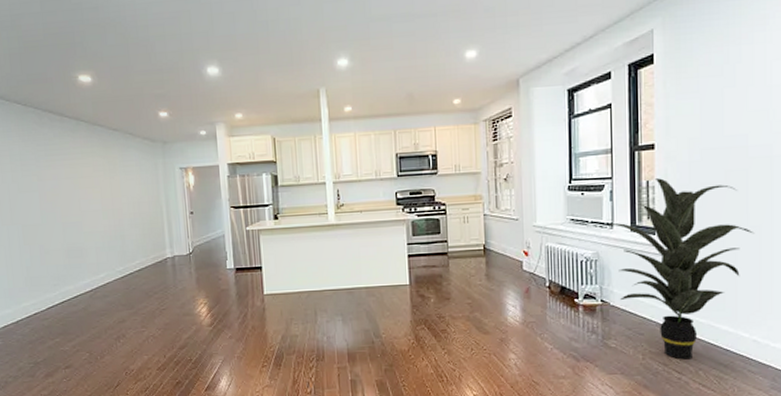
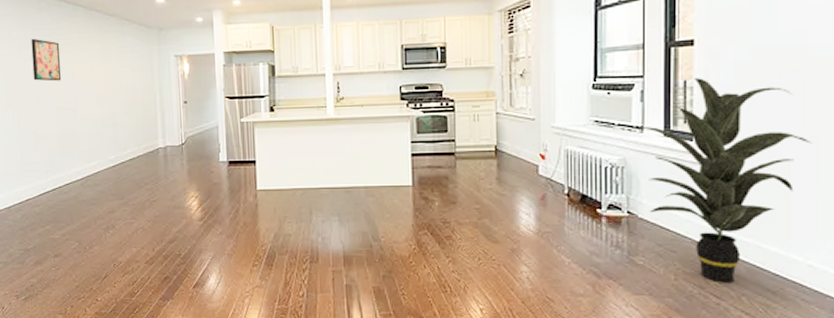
wall art: none [33,153,67,196] -> present [31,38,62,82]

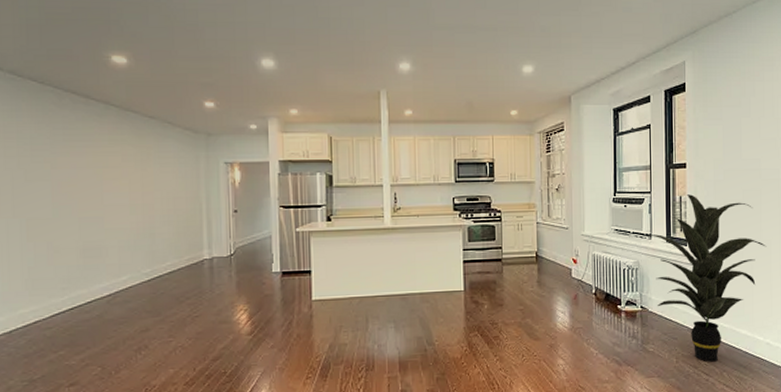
wall art: present [31,38,62,82] -> none [48,138,87,187]

